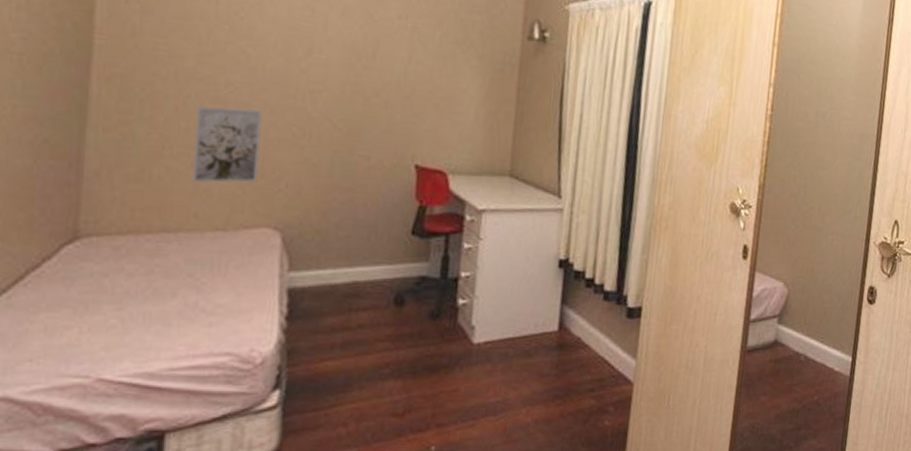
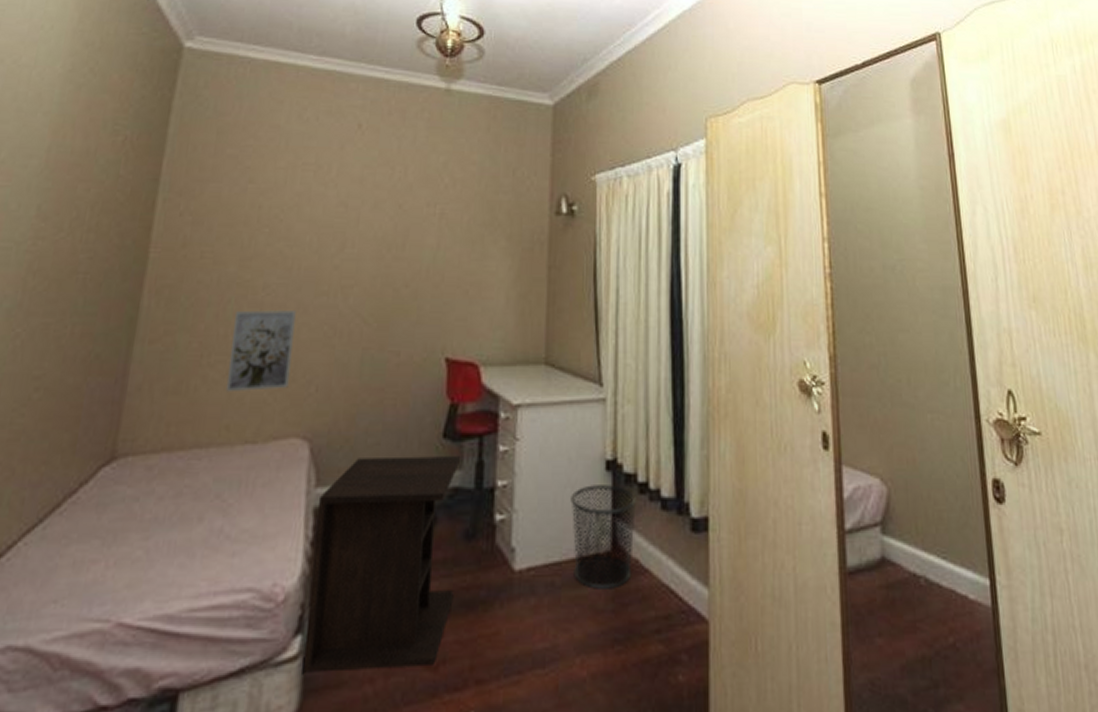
nightstand: none [281,248,429,418] -> present [302,456,462,673]
waste bin: none [525,279,583,359] -> present [570,485,636,589]

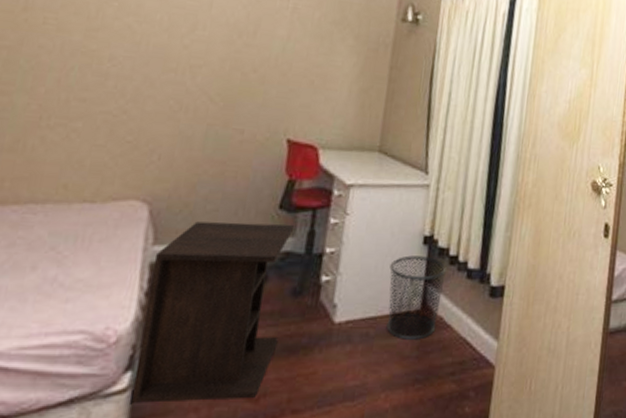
wall art: present [225,310,296,392] -> none [64,79,142,155]

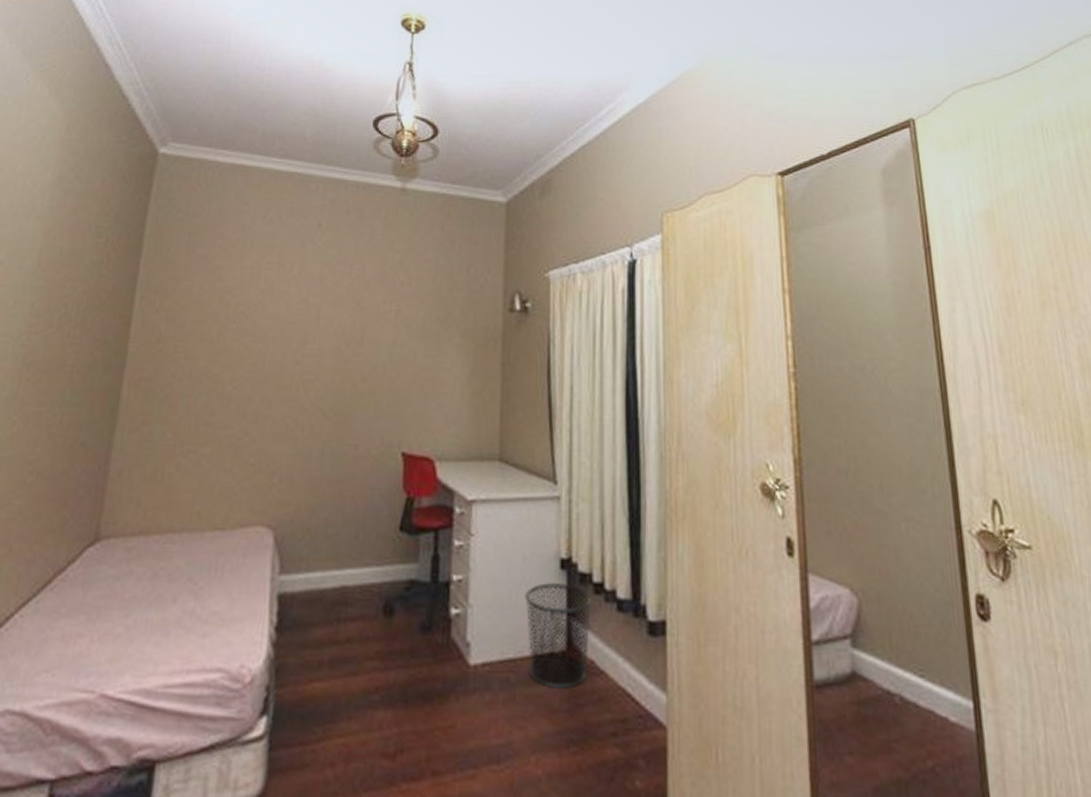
nightstand: present [130,221,295,403] -> none [267,547,418,755]

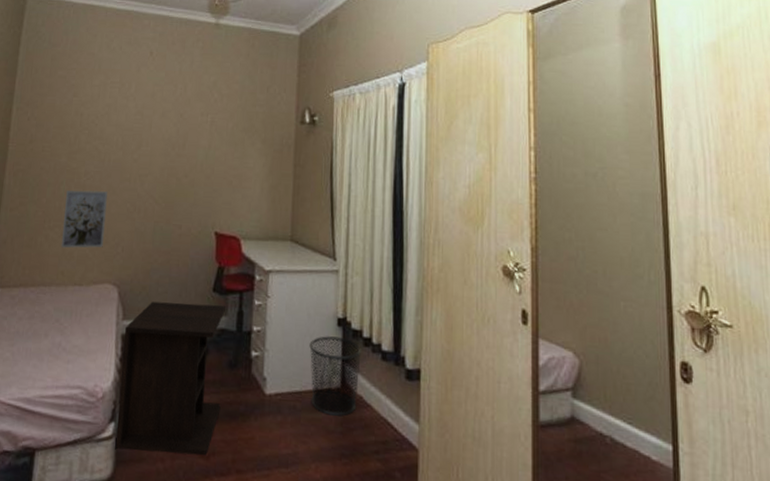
wall art: none [196,403,261,481] -> present [61,190,108,248]
nightstand: none [267,547,418,755] -> present [115,301,227,456]

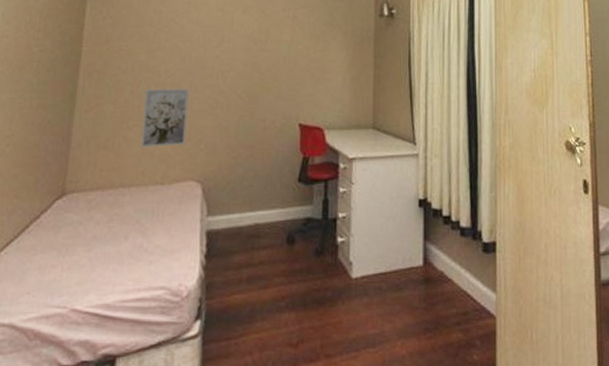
nightstand: present [115,301,227,456] -> none [201,195,312,347]
waste bin: present [309,336,361,416] -> none [393,217,441,293]

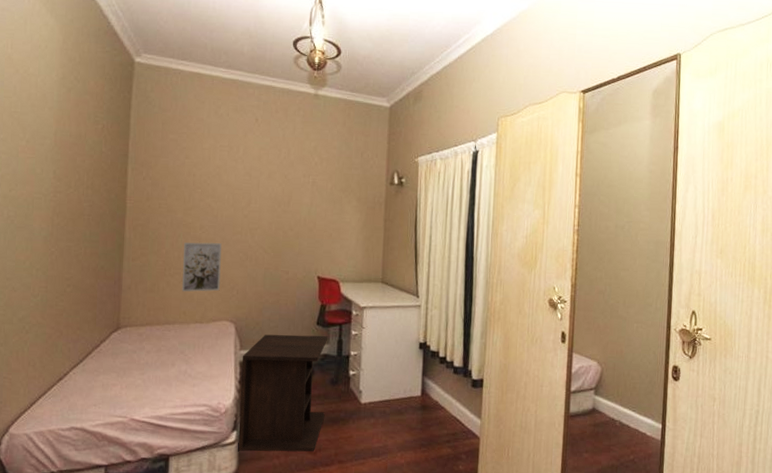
nightstand: none [201,195,312,347] -> present [238,334,329,452]

